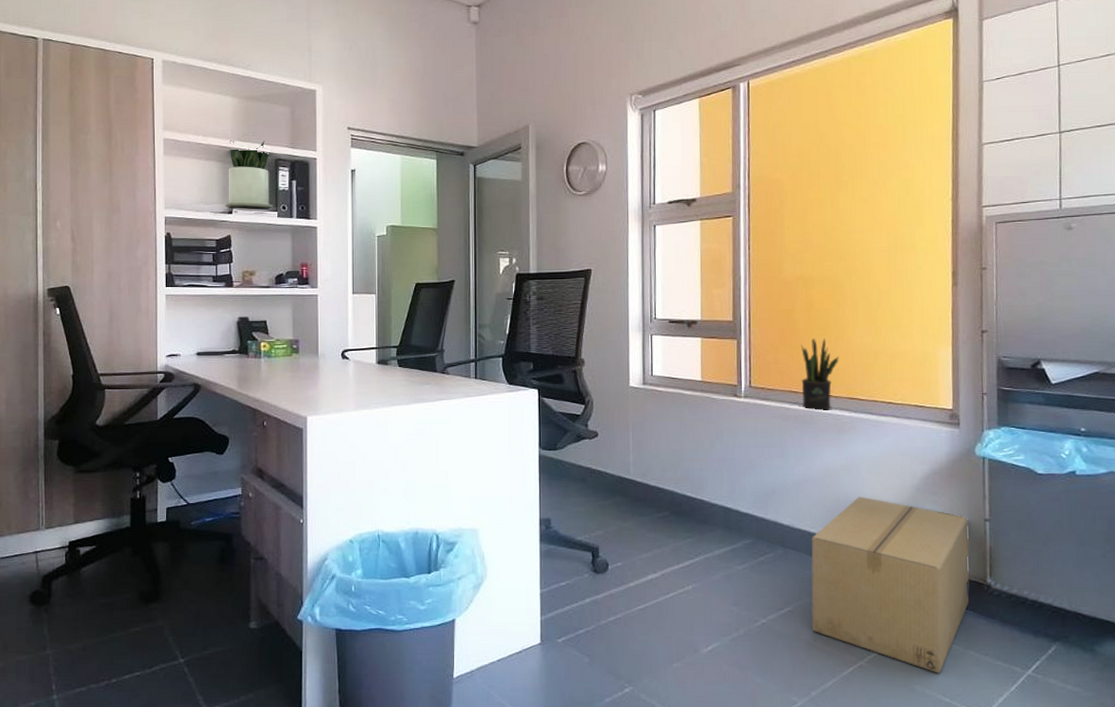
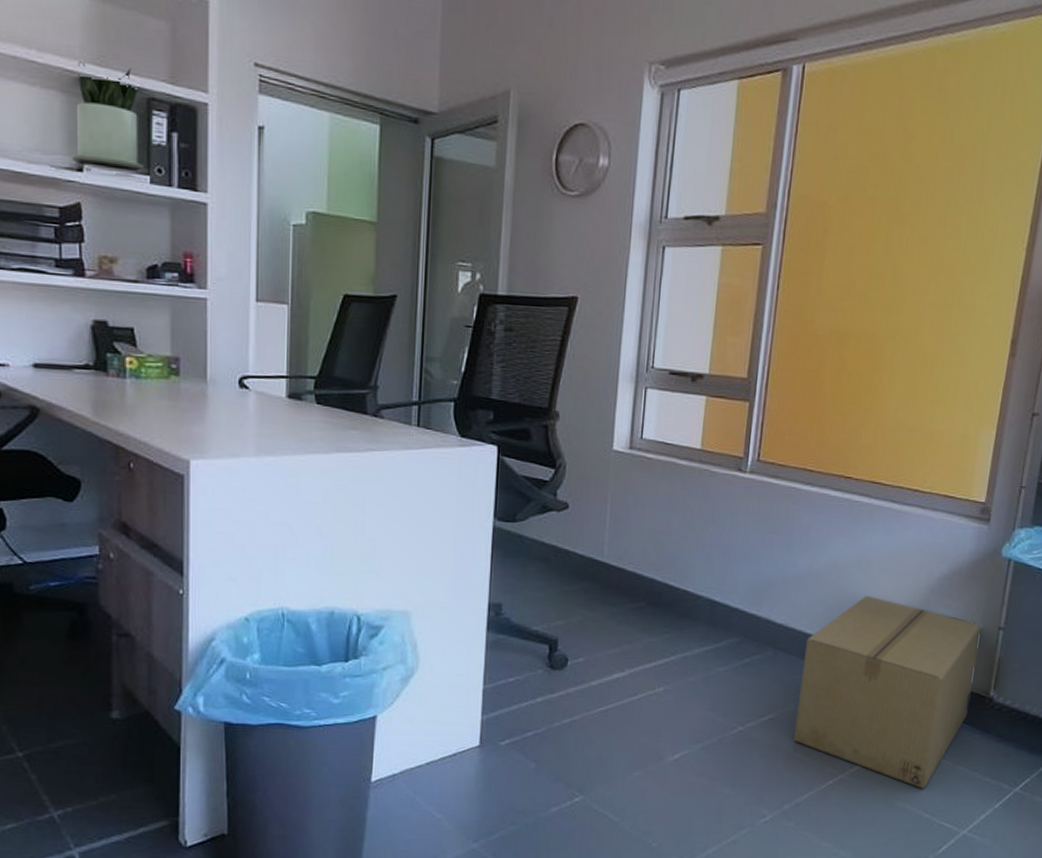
potted plant: present [800,338,839,410] -> none [816,408,867,495]

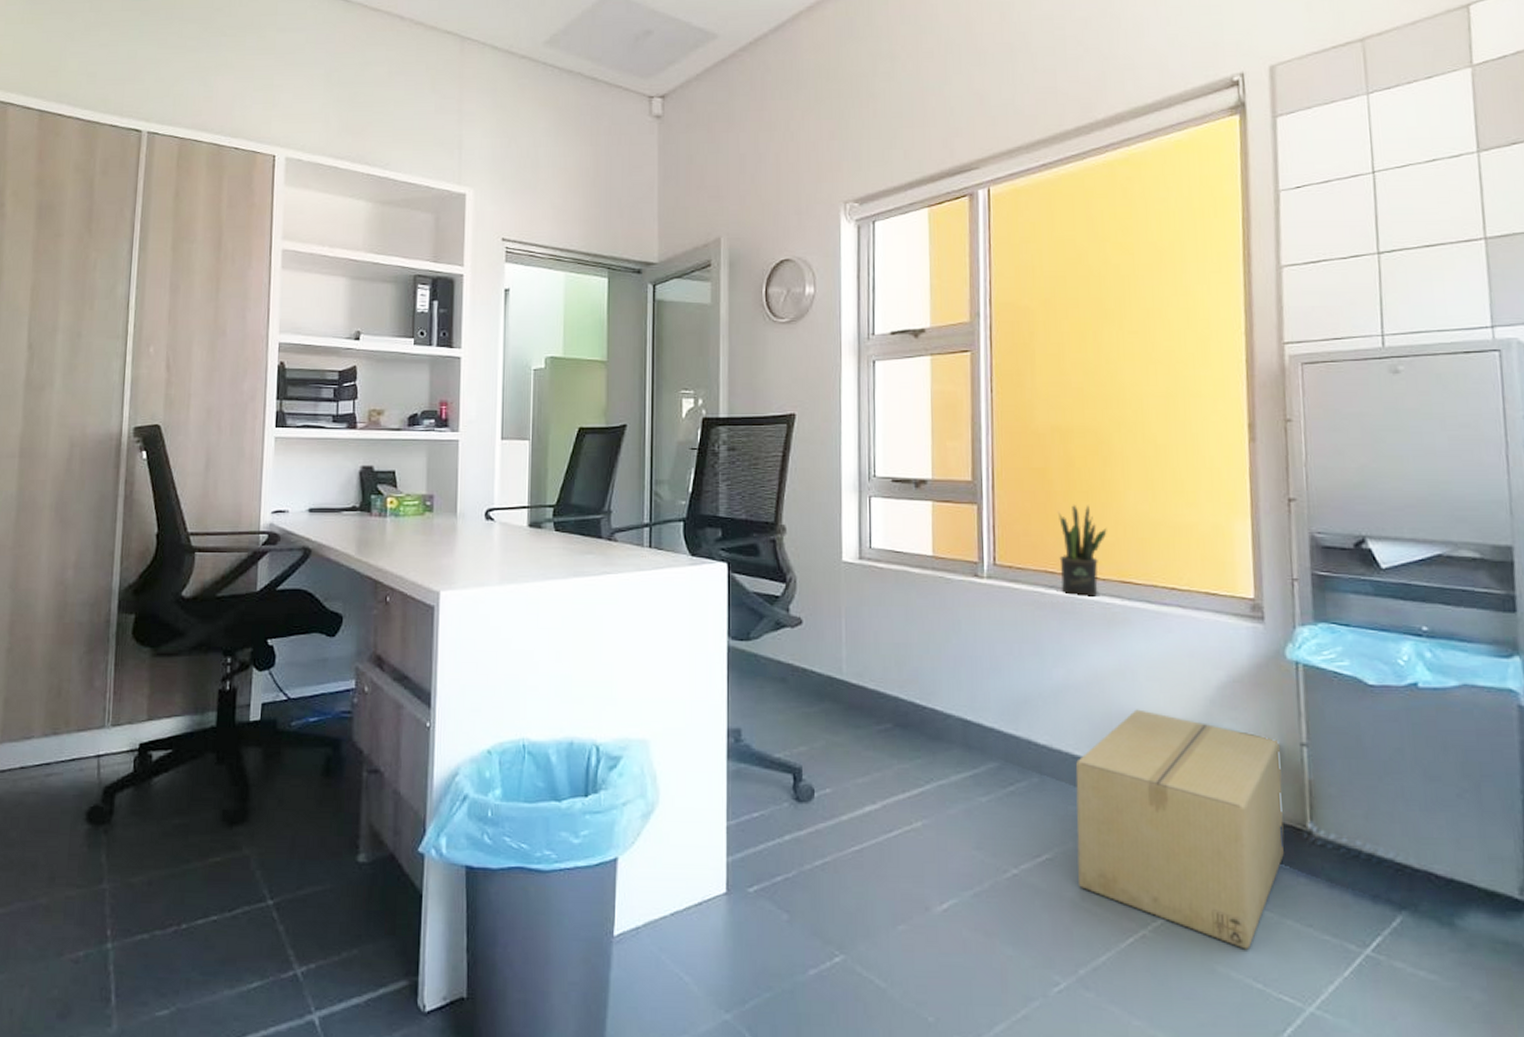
planter: present [70,61,145,173] -> none [350,252,410,337]
potted plant: none [816,408,867,495] -> present [1057,505,1107,597]

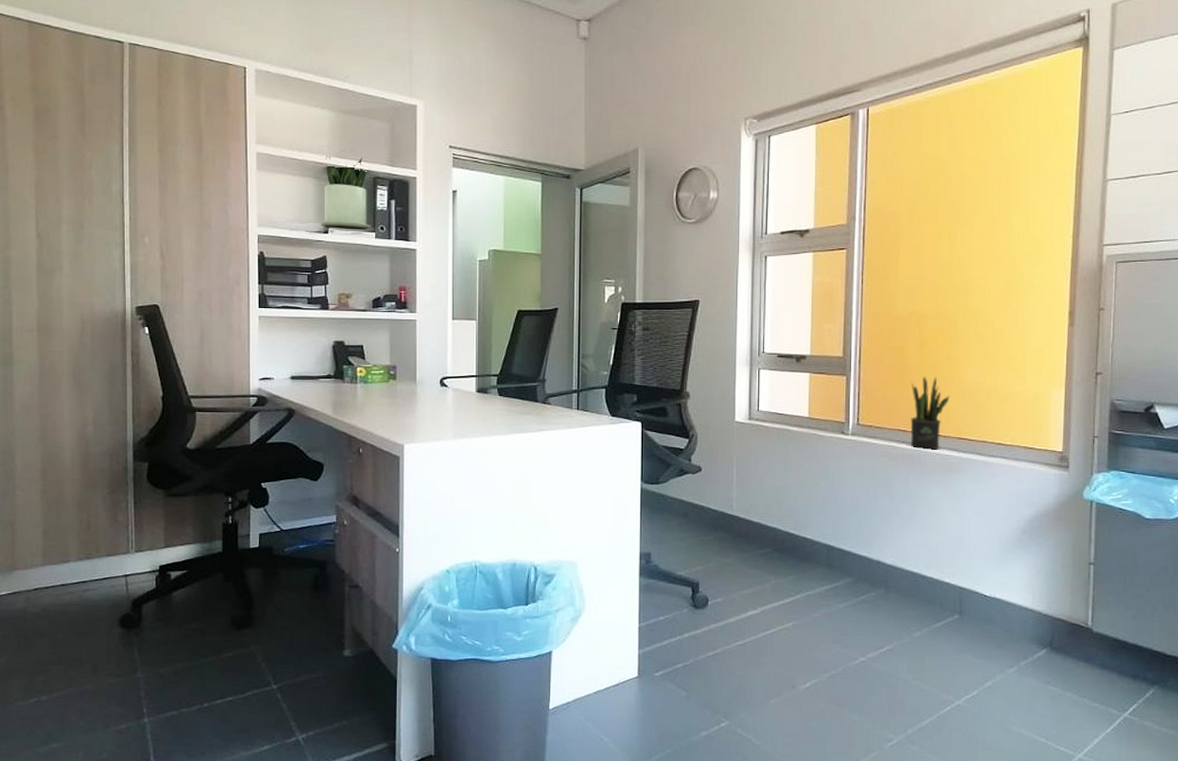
planter: none [350,252,410,337] -> present [319,156,372,231]
cardboard box: present [1075,709,1284,950] -> none [910,537,1074,714]

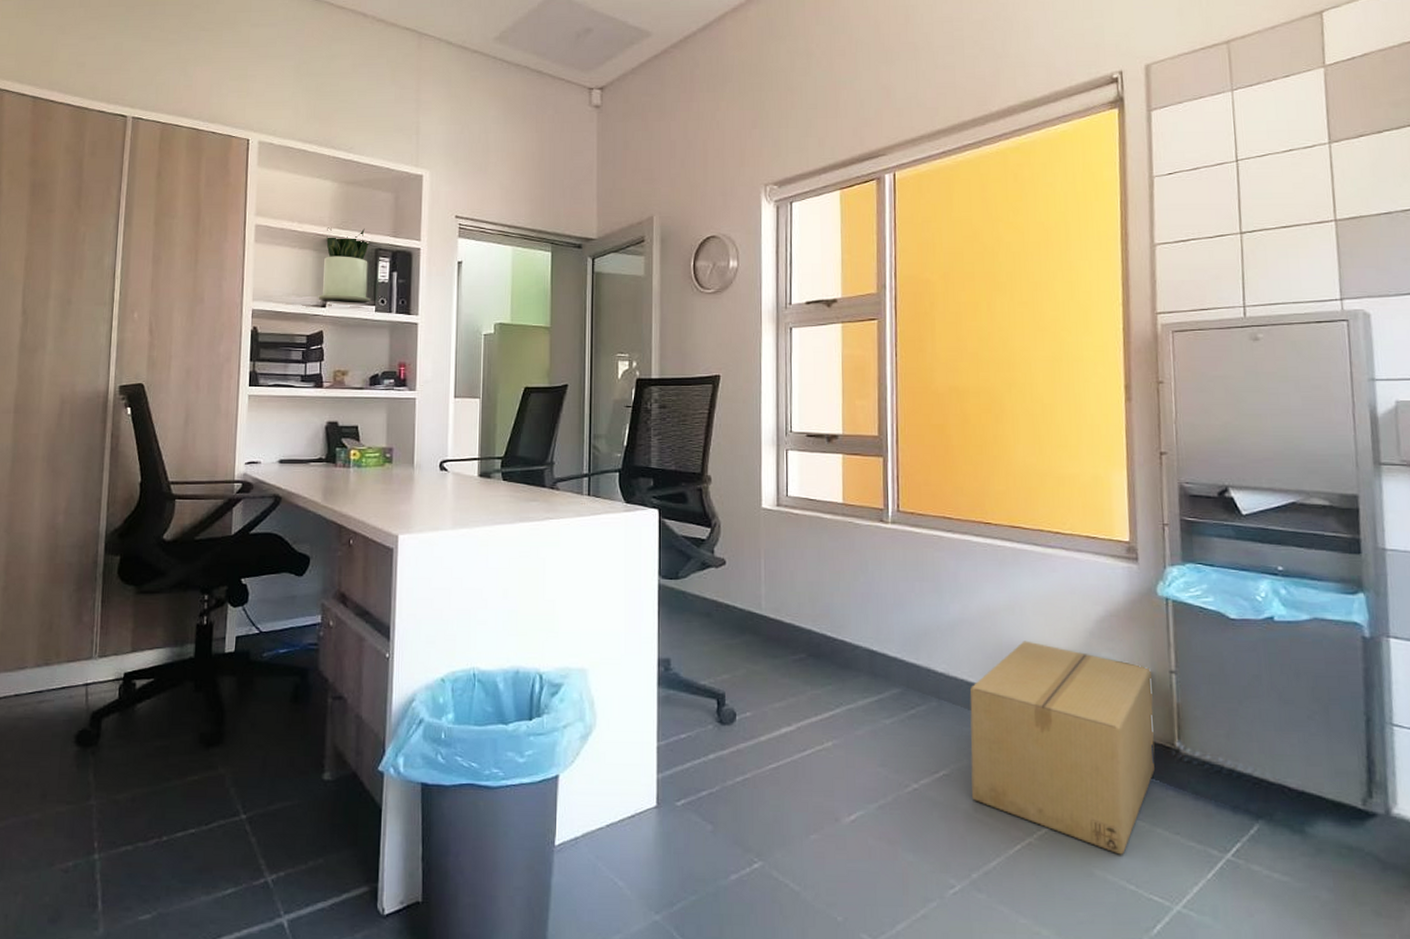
potted plant: present [910,377,950,450] -> none [954,458,999,540]
cardboard box: none [910,537,1074,714] -> present [969,640,1155,855]

